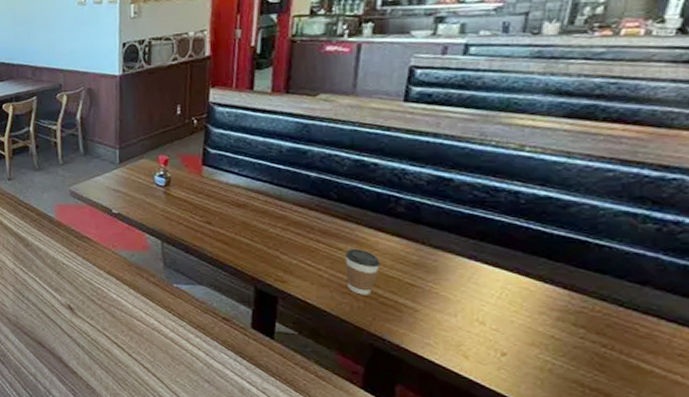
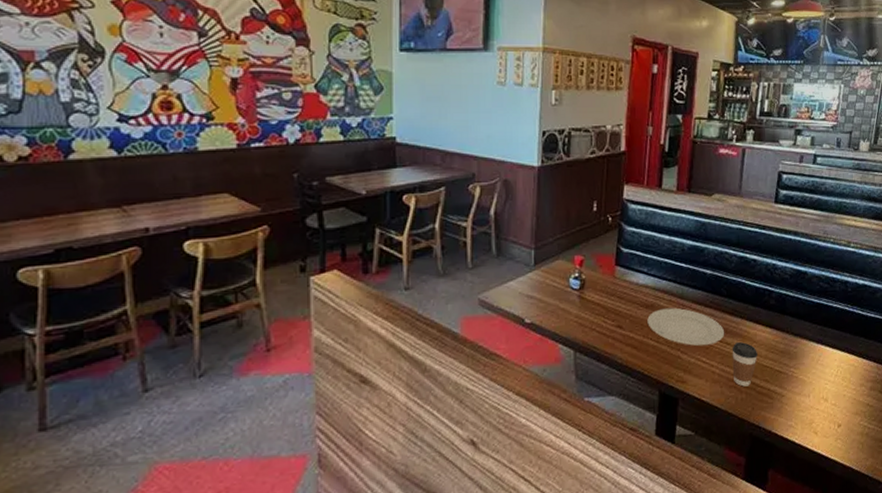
plate: none [239,208,336,249] -> present [647,307,725,346]

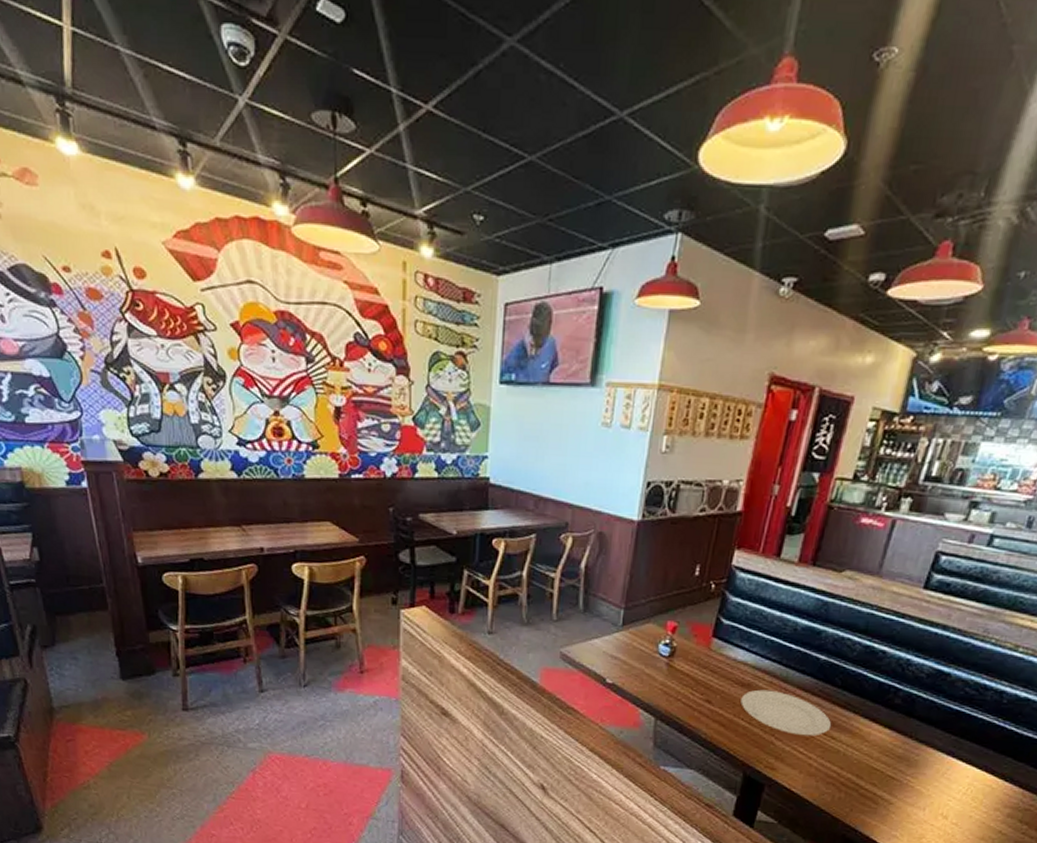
coffee cup: present [732,342,757,387] -> none [833,739,868,786]

